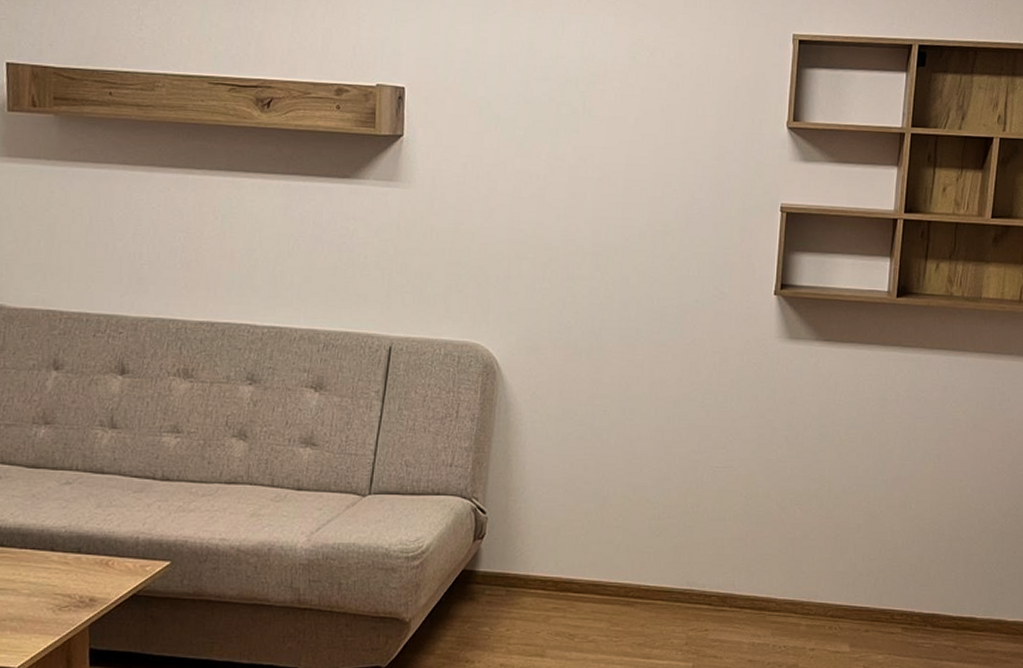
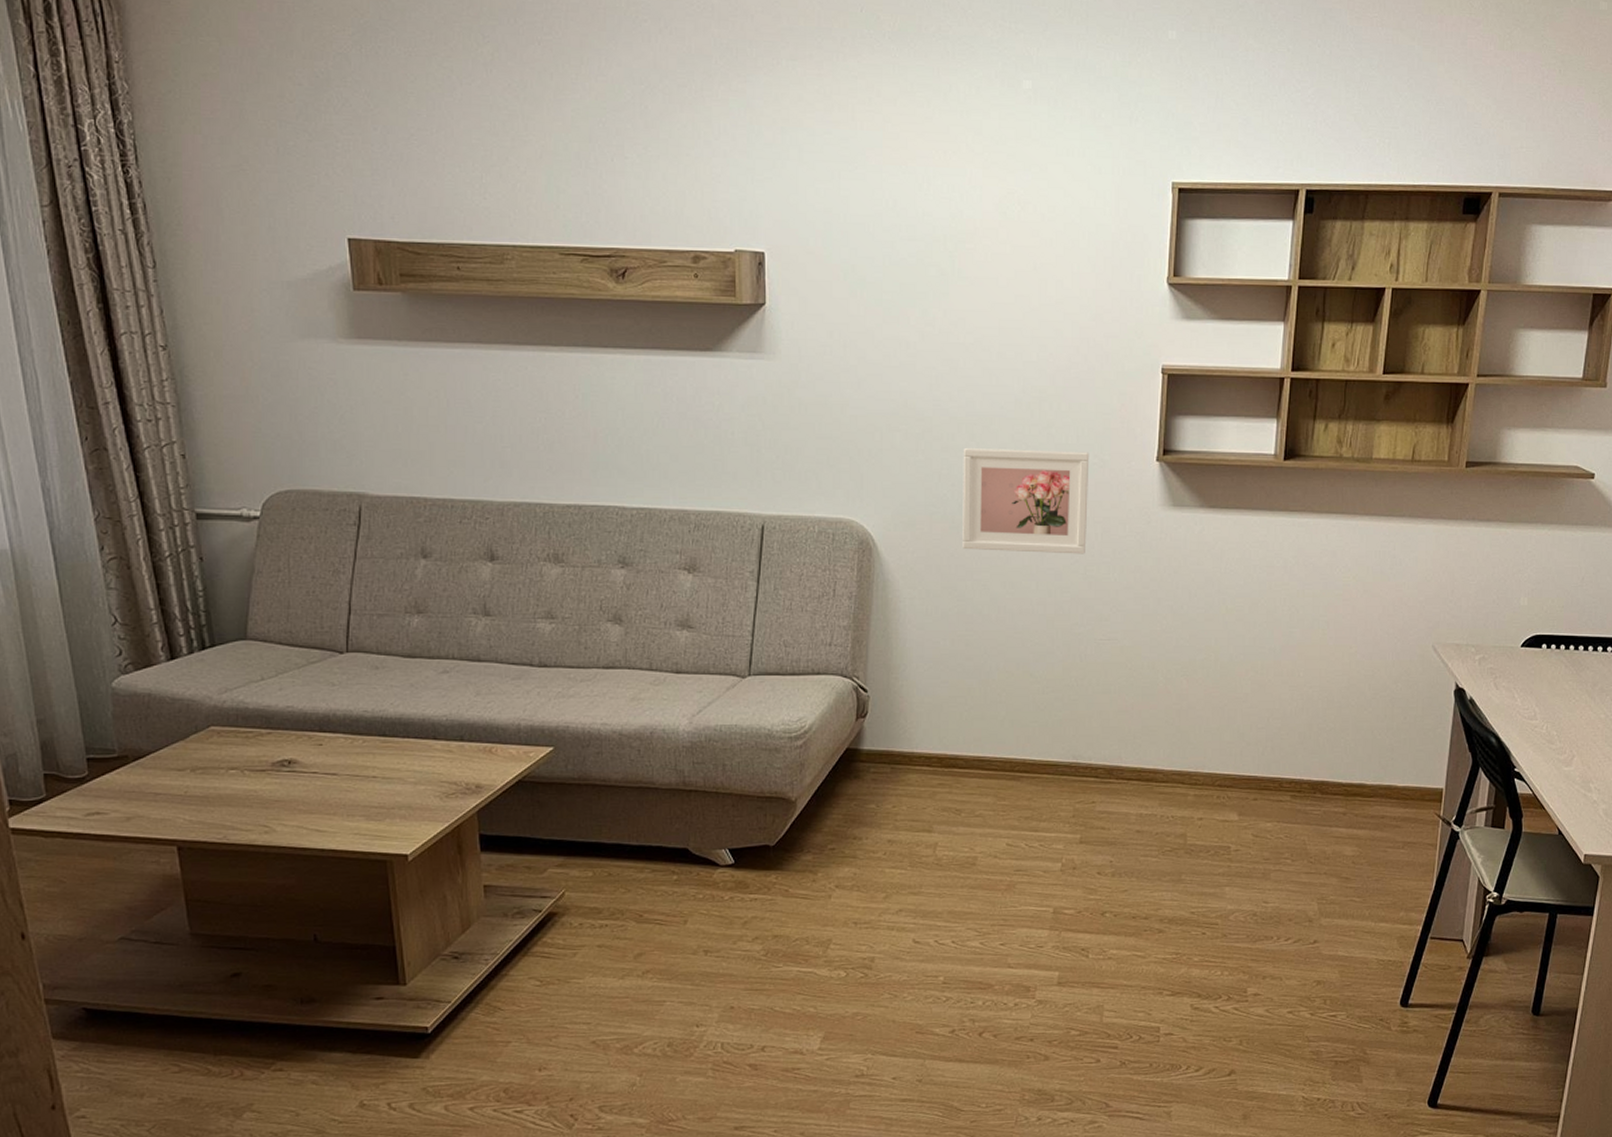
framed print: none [584,276,710,383] -> present [963,447,1090,554]

